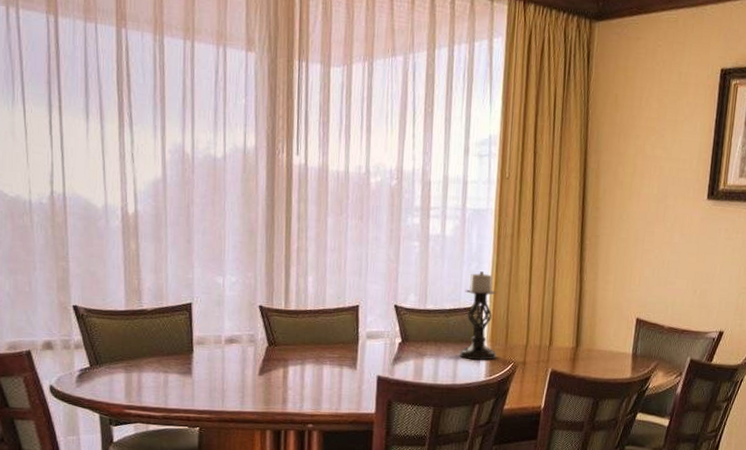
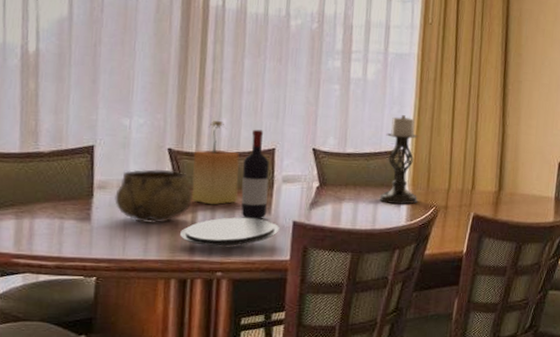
decorative bowl: none [213,326,283,378] -> present [115,169,193,224]
plate: none [273,372,365,401] -> present [180,217,280,248]
potted plant: none [282,278,326,360] -> present [192,121,240,205]
wine bottle: none [328,286,354,375] -> present [241,129,269,220]

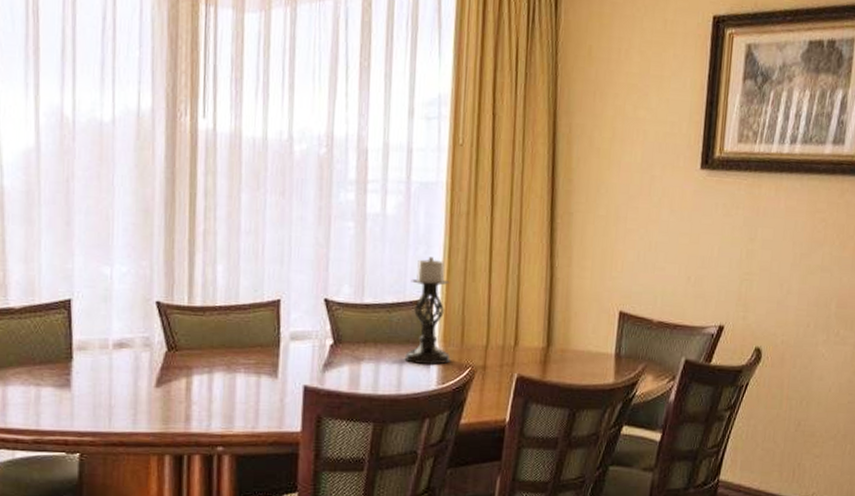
decorative bowl: present [115,169,193,224] -> none [97,326,186,391]
plate: present [180,217,280,248] -> none [174,381,289,418]
potted plant: present [192,121,240,205] -> none [184,268,240,368]
wine bottle: present [241,129,269,220] -> none [242,277,275,385]

